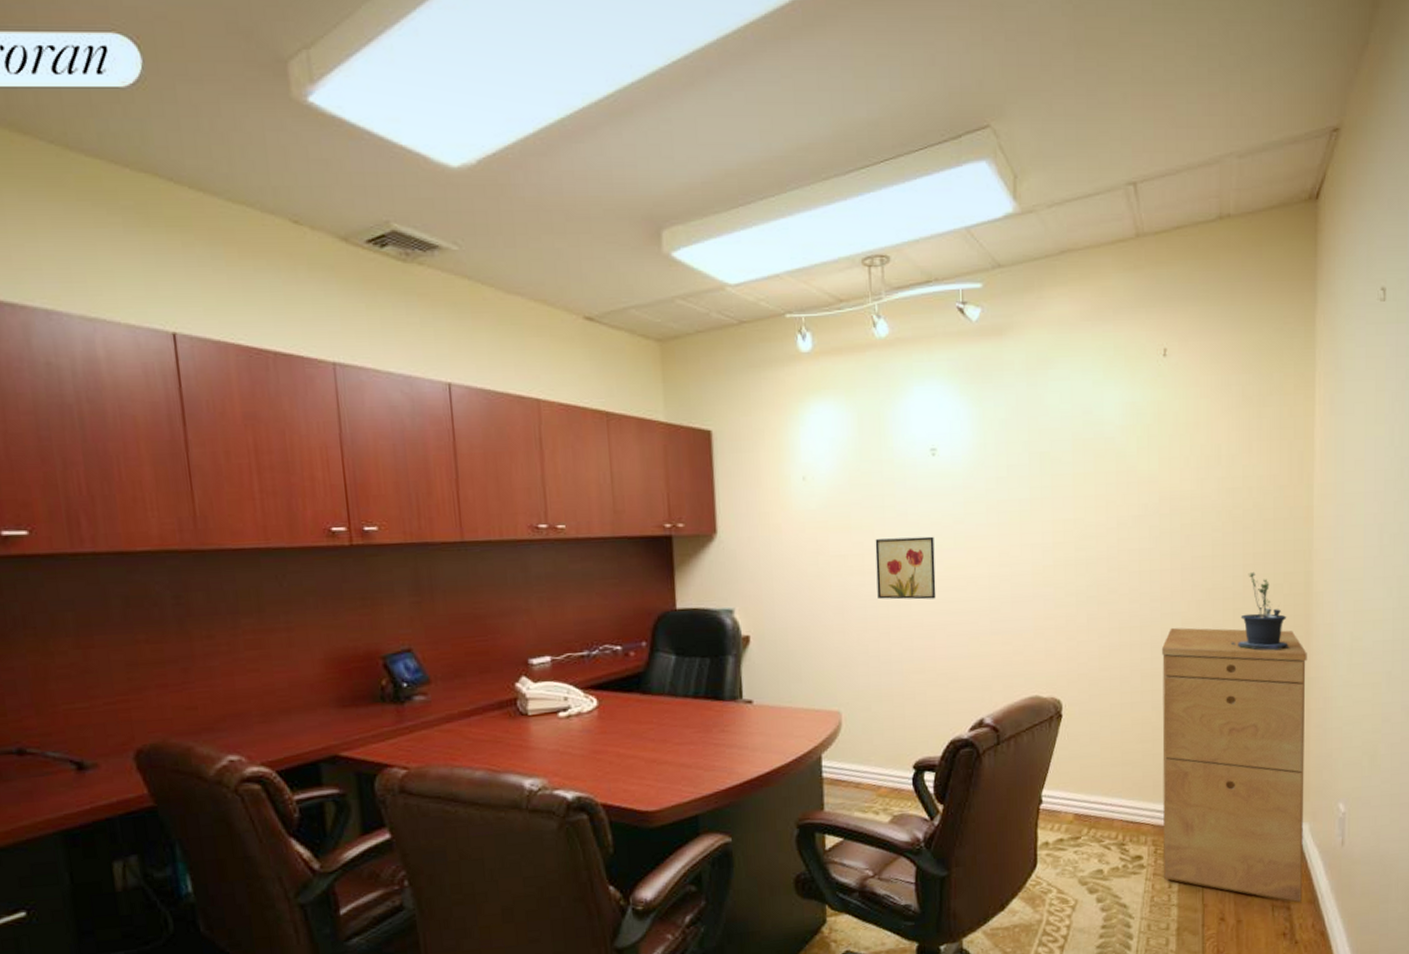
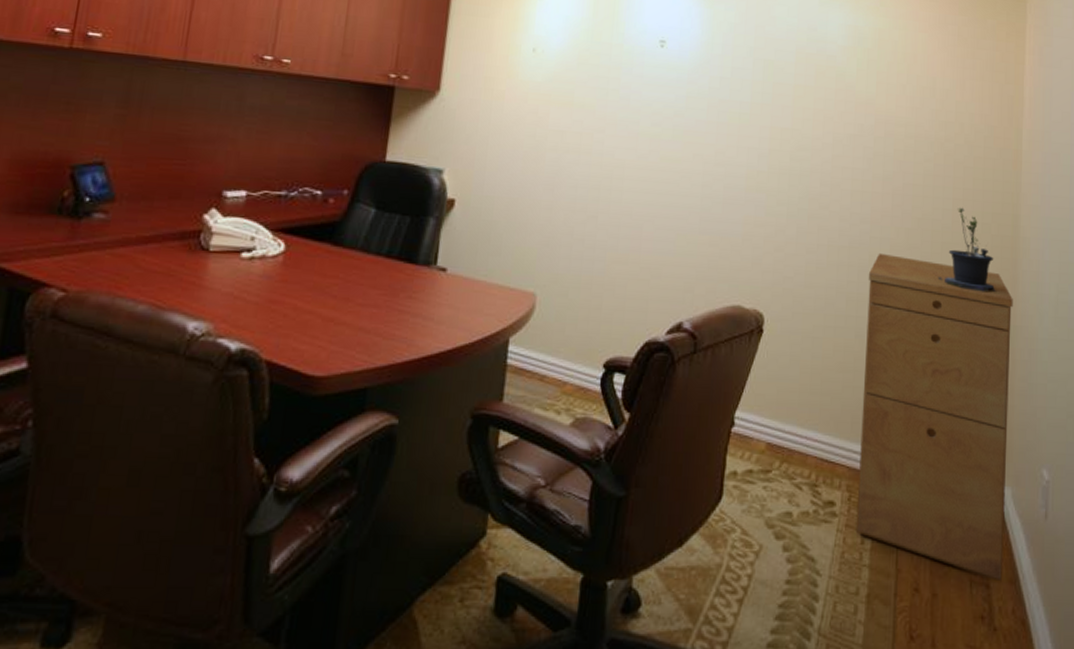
wall art: present [875,536,936,600] -> none [590,120,653,189]

